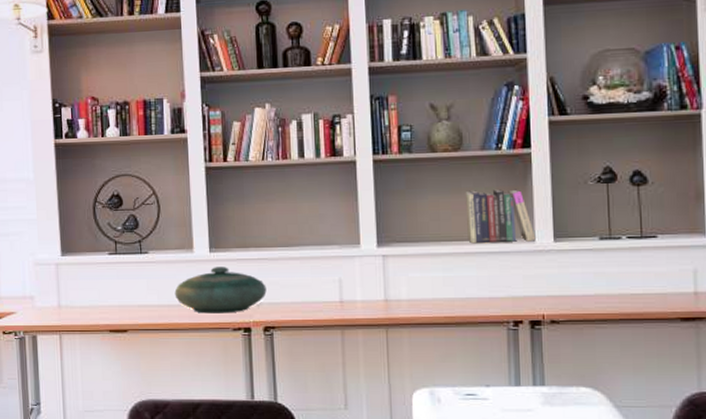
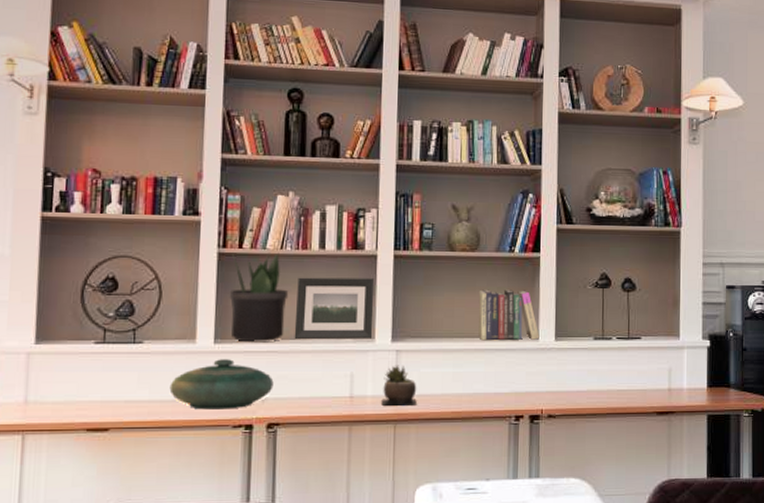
planter: none [217,163,273,251] -> present [229,252,289,343]
picture frame: none [280,184,358,247] -> present [294,277,375,340]
succulent plant: none [371,270,407,310] -> present [381,365,417,406]

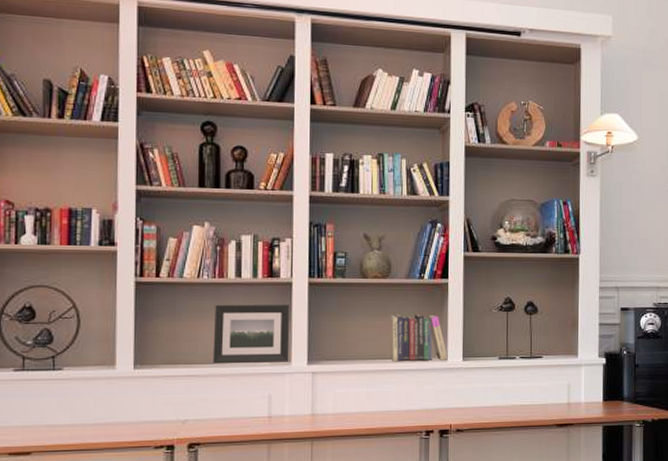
decorative bowl: present [169,359,274,410] -> none [90,384,194,432]
planter: present [229,252,289,343] -> none [147,281,206,367]
succulent plant: present [381,365,417,406] -> none [298,386,333,424]

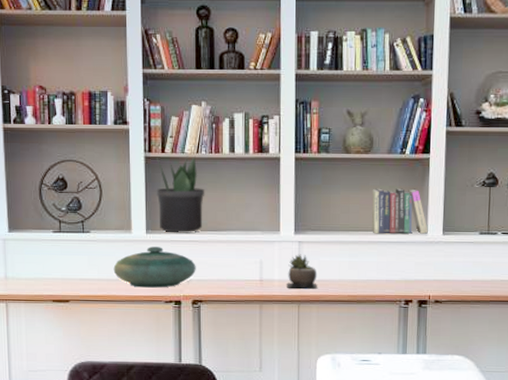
decorative bowl: none [90,384,194,432] -> present [113,247,196,288]
planter: none [147,281,206,367] -> present [156,156,205,233]
picture frame: present [212,304,290,364] -> none [211,177,279,232]
succulent plant: none [298,386,333,424] -> present [287,254,317,289]

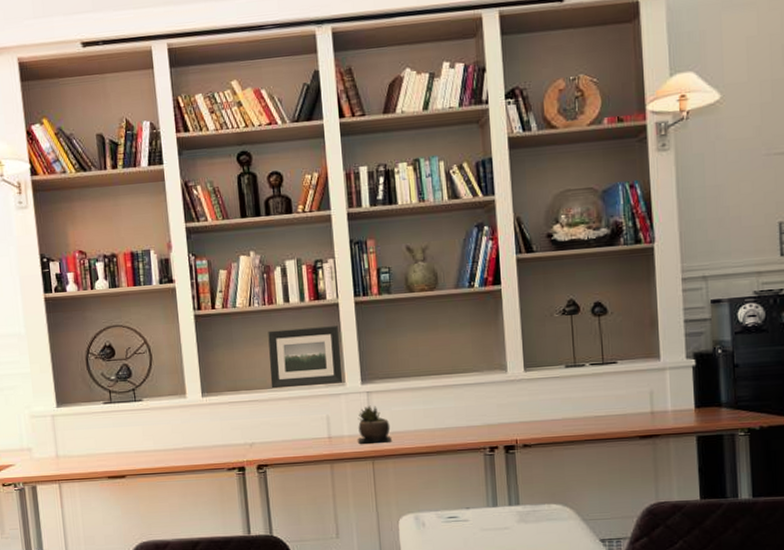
decorative bowl: present [113,247,196,288] -> none [169,410,259,456]
planter: present [156,156,205,233] -> none [206,309,262,394]
picture frame: none [211,177,279,232] -> present [268,326,343,389]
books: present [371,188,428,234] -> none [441,324,508,377]

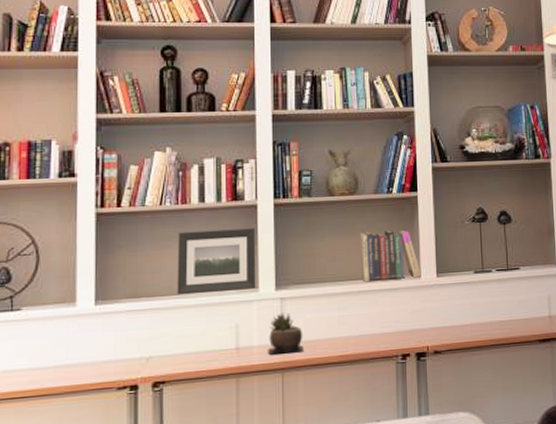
books: none [441,324,508,377] -> present [359,229,421,283]

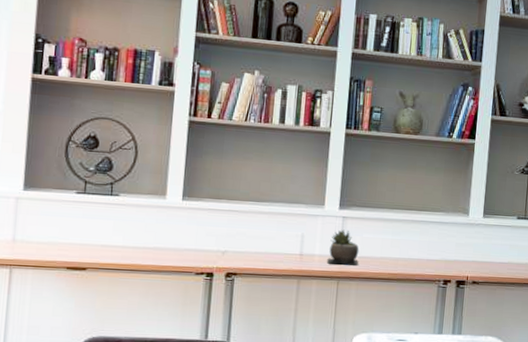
picture frame: present [177,228,256,295] -> none [253,147,327,206]
books: present [359,229,421,283] -> none [416,168,470,216]

